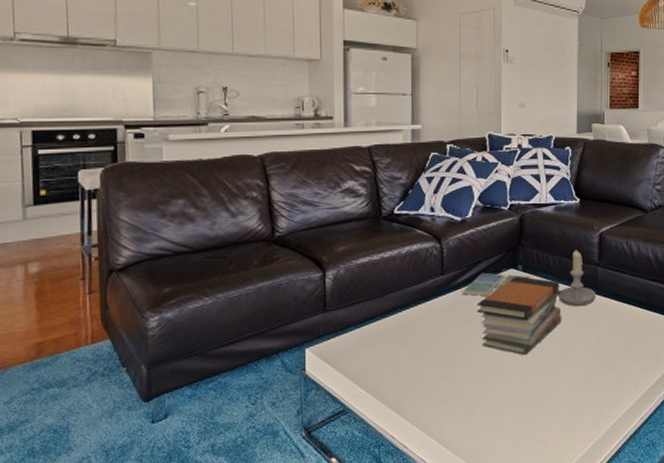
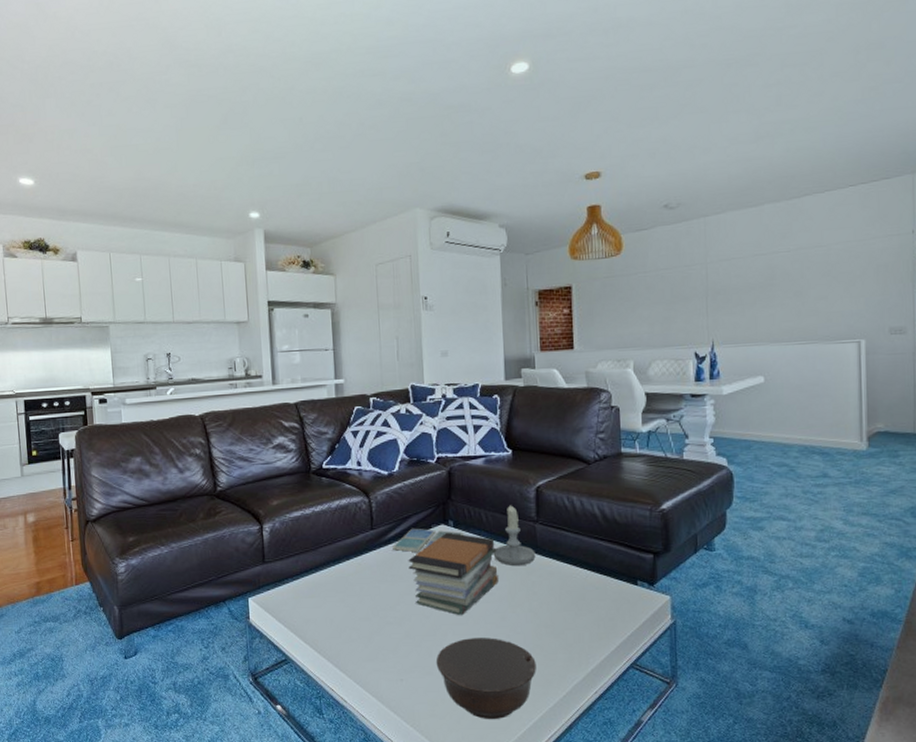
bowl: none [499,374,591,452] -> present [436,638,536,719]

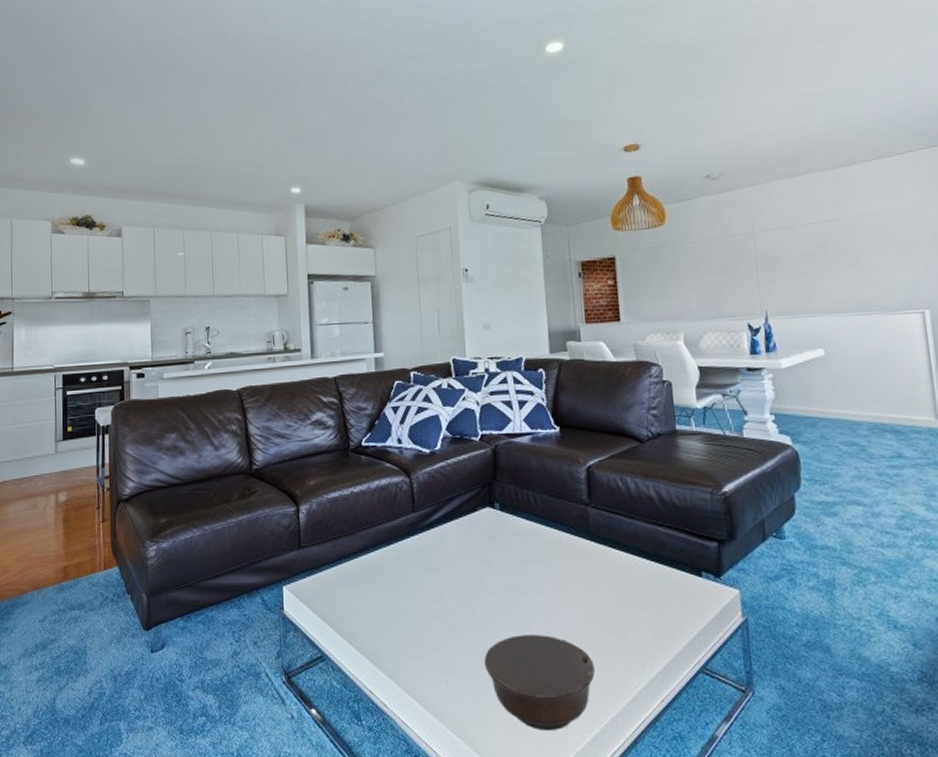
drink coaster: present [392,528,464,553] -> none [435,511,512,538]
book stack: present [408,532,499,616] -> none [452,515,550,610]
candle: present [493,505,536,567] -> none [543,486,589,555]

